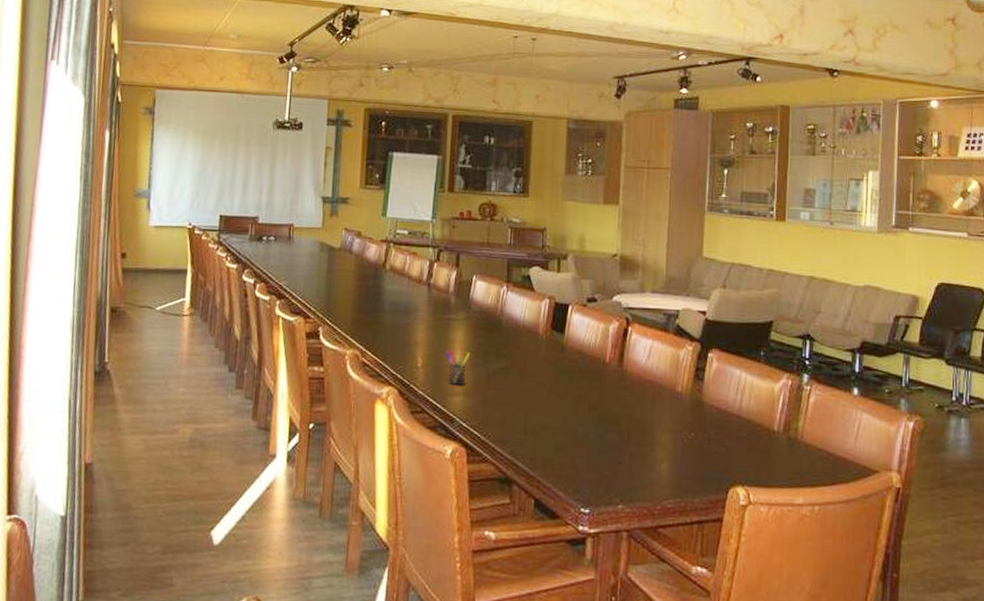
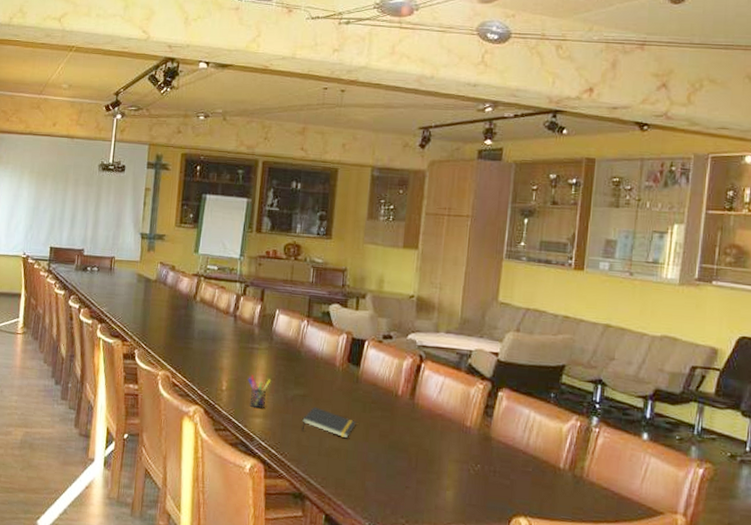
notepad: none [505,380,563,414] -> present [301,406,356,439]

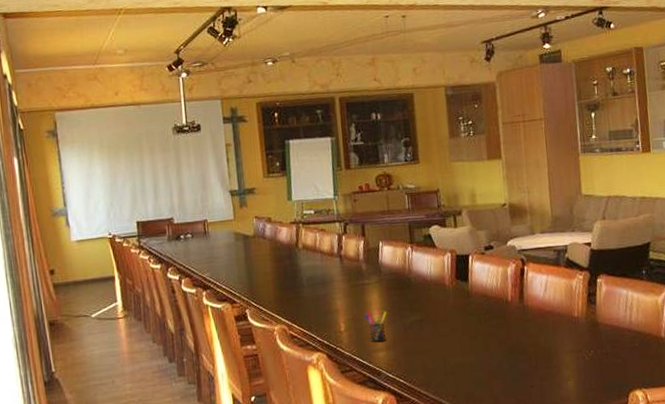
notepad: present [301,406,356,439] -> none [424,328,475,355]

